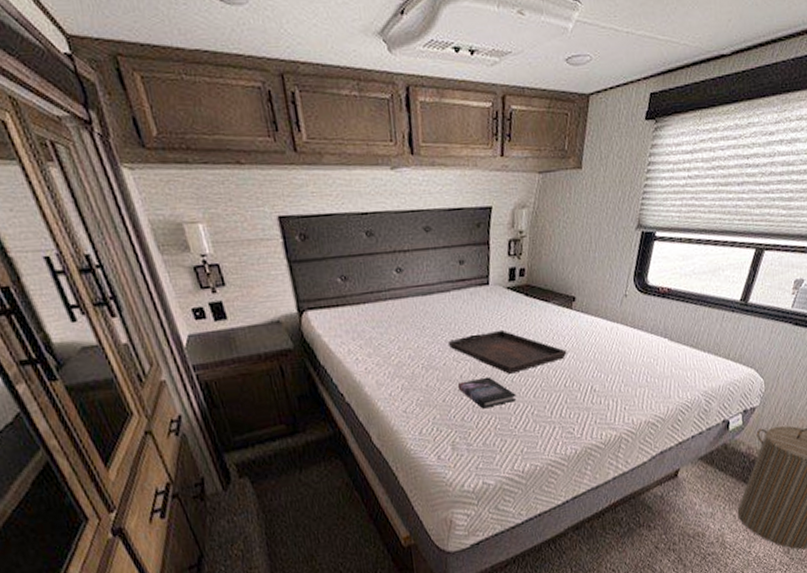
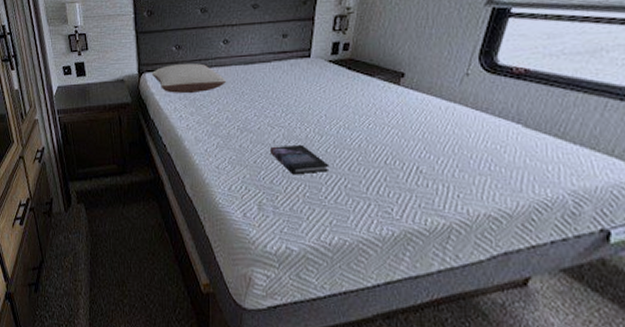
pillow: none [314,296,405,333] -> present [151,63,227,94]
serving tray: present [447,329,567,374] -> none [264,100,390,144]

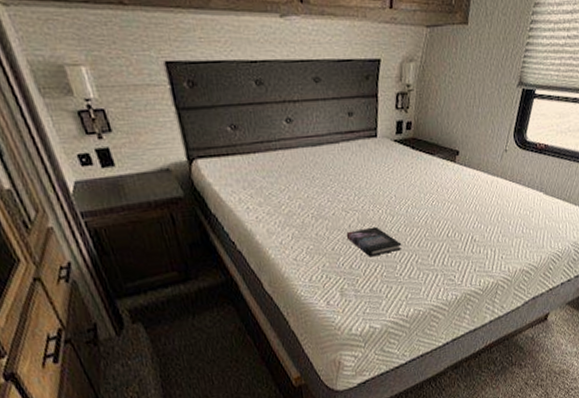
pillow: present [151,63,227,94] -> none [204,146,295,182]

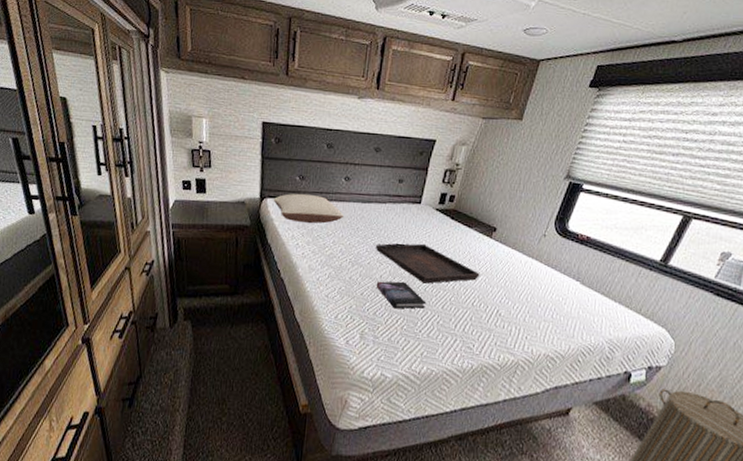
pillow: none [204,146,295,182] -> present [273,193,344,224]
serving tray: none [336,181,450,224] -> present [375,243,480,284]

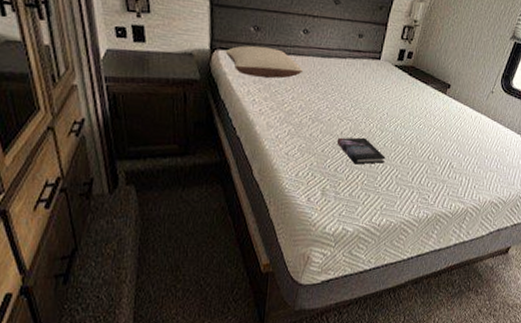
serving tray: present [375,243,480,284] -> none [335,99,435,139]

